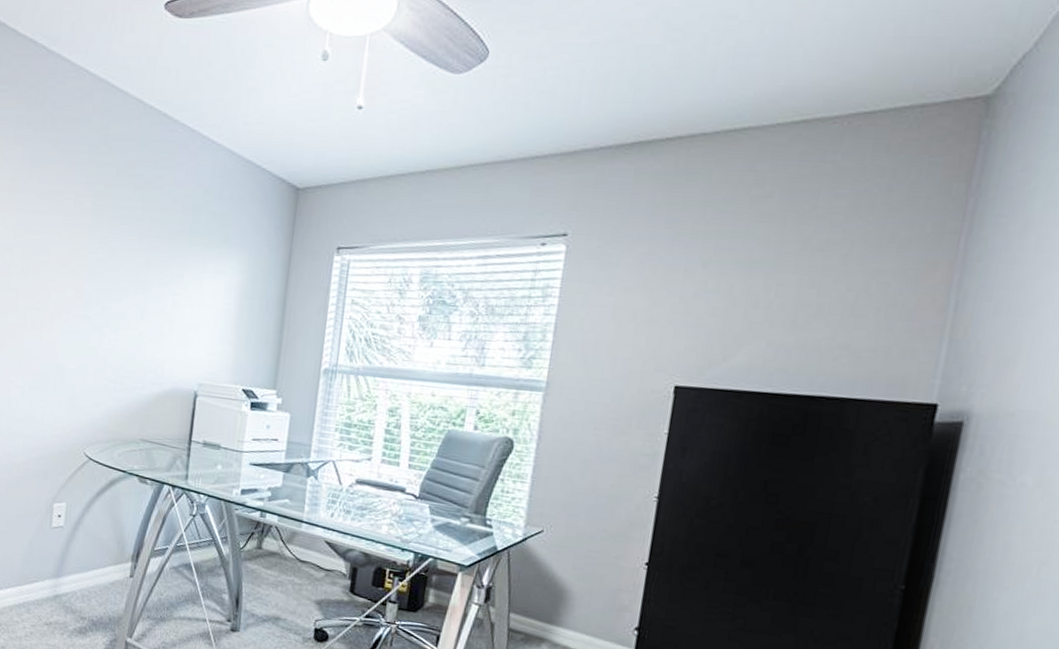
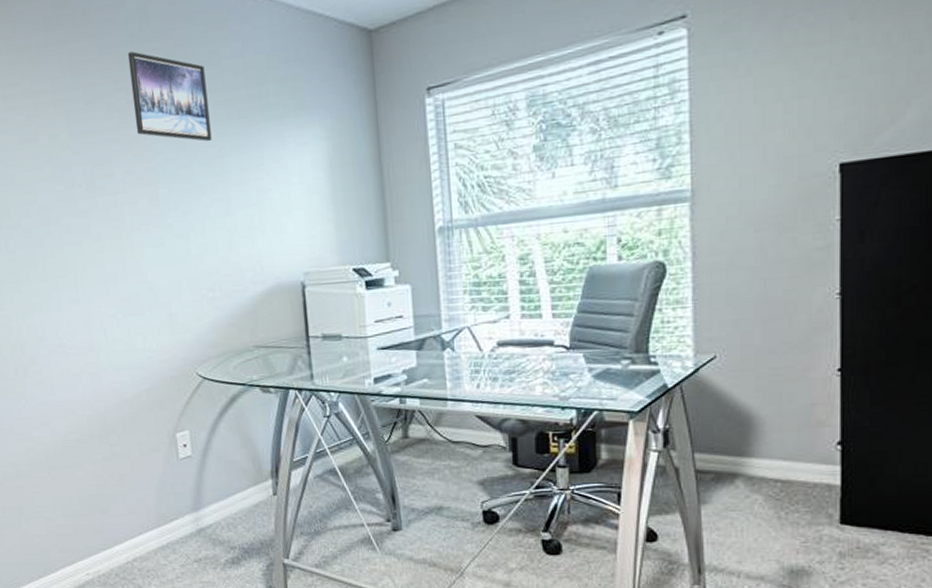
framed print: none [77,161,149,253] -> present [127,51,212,142]

